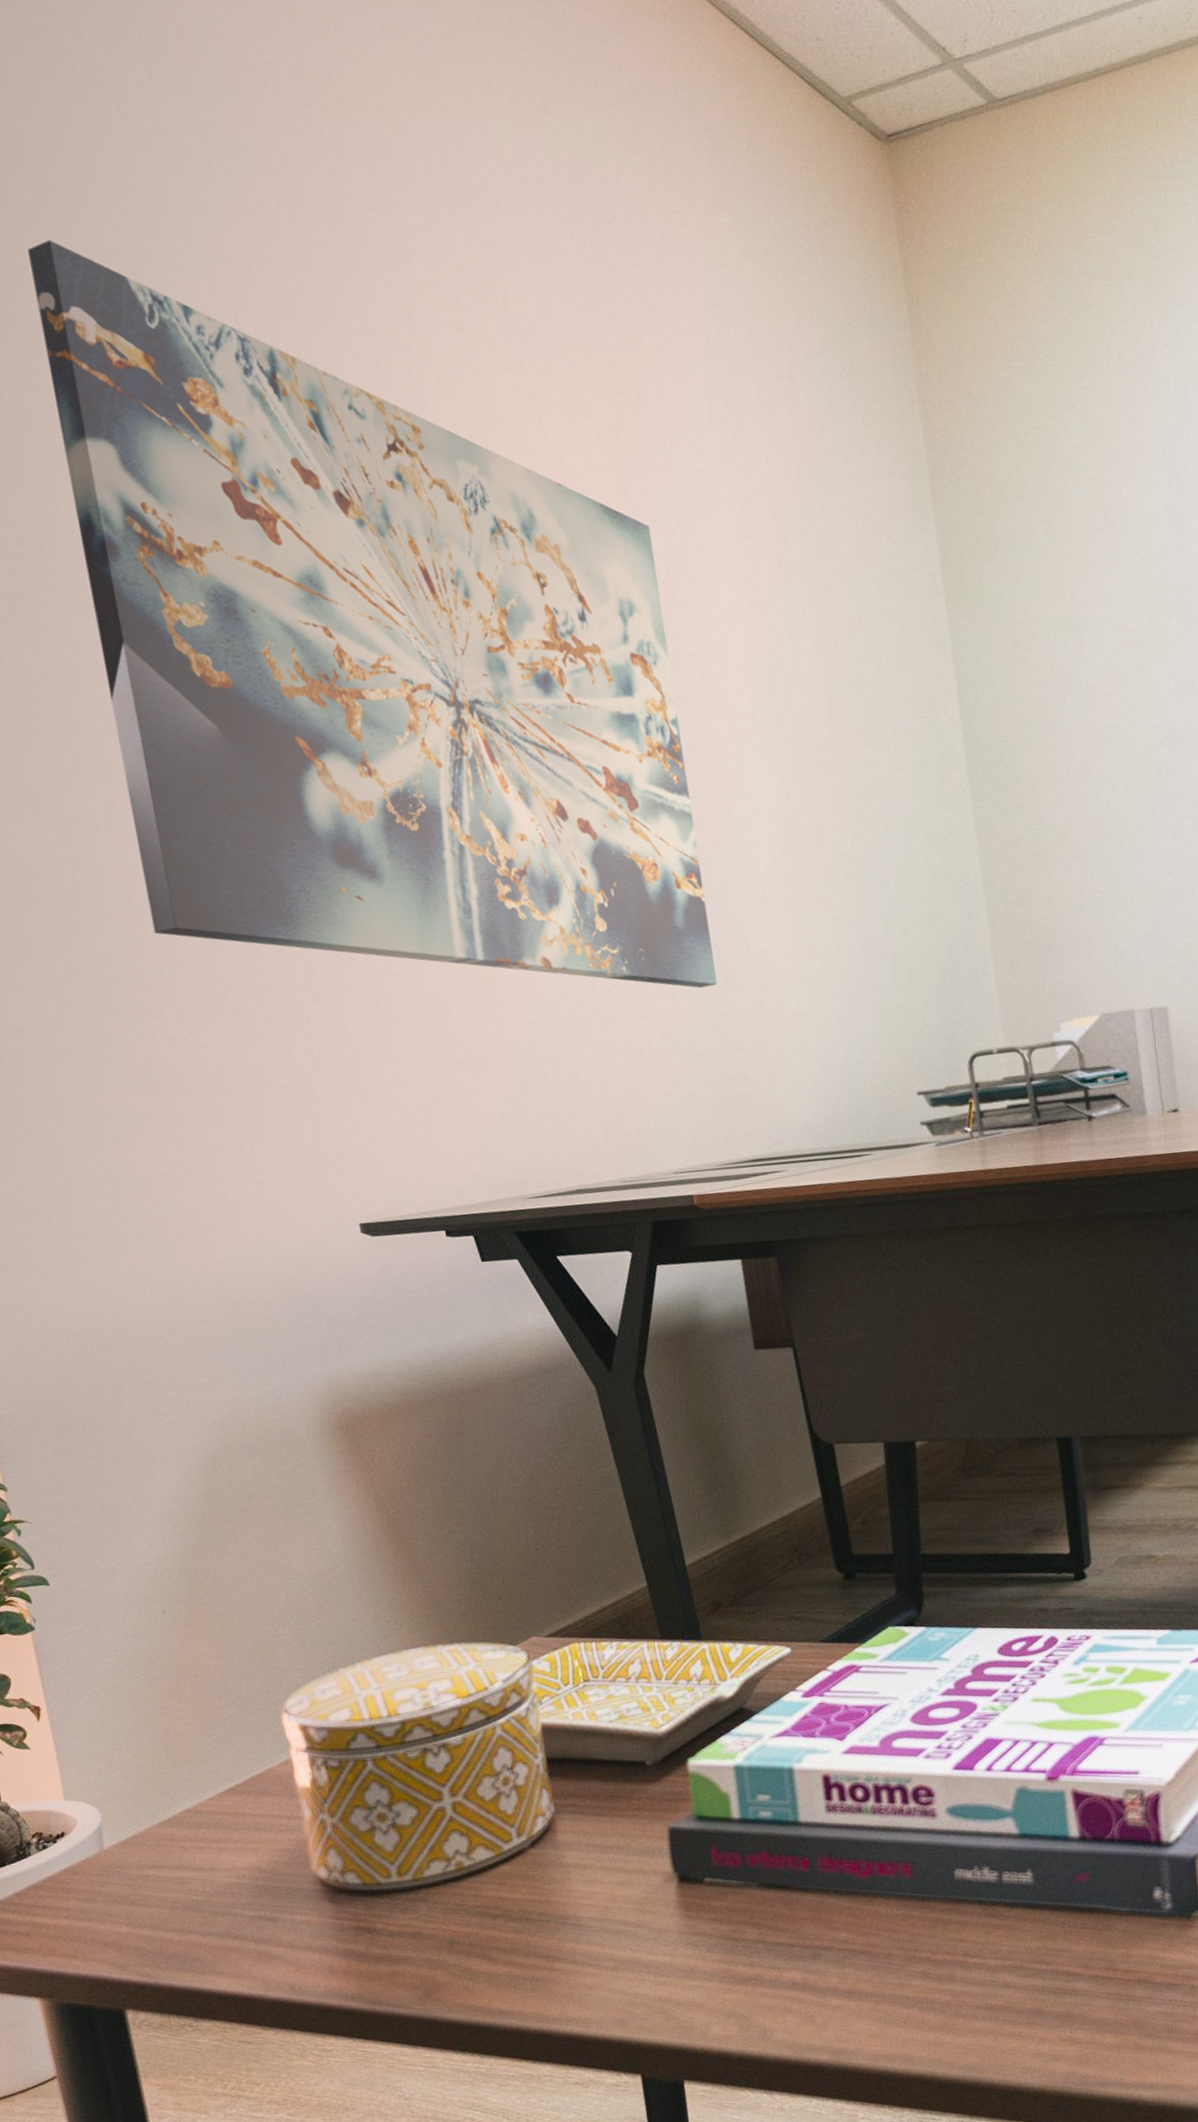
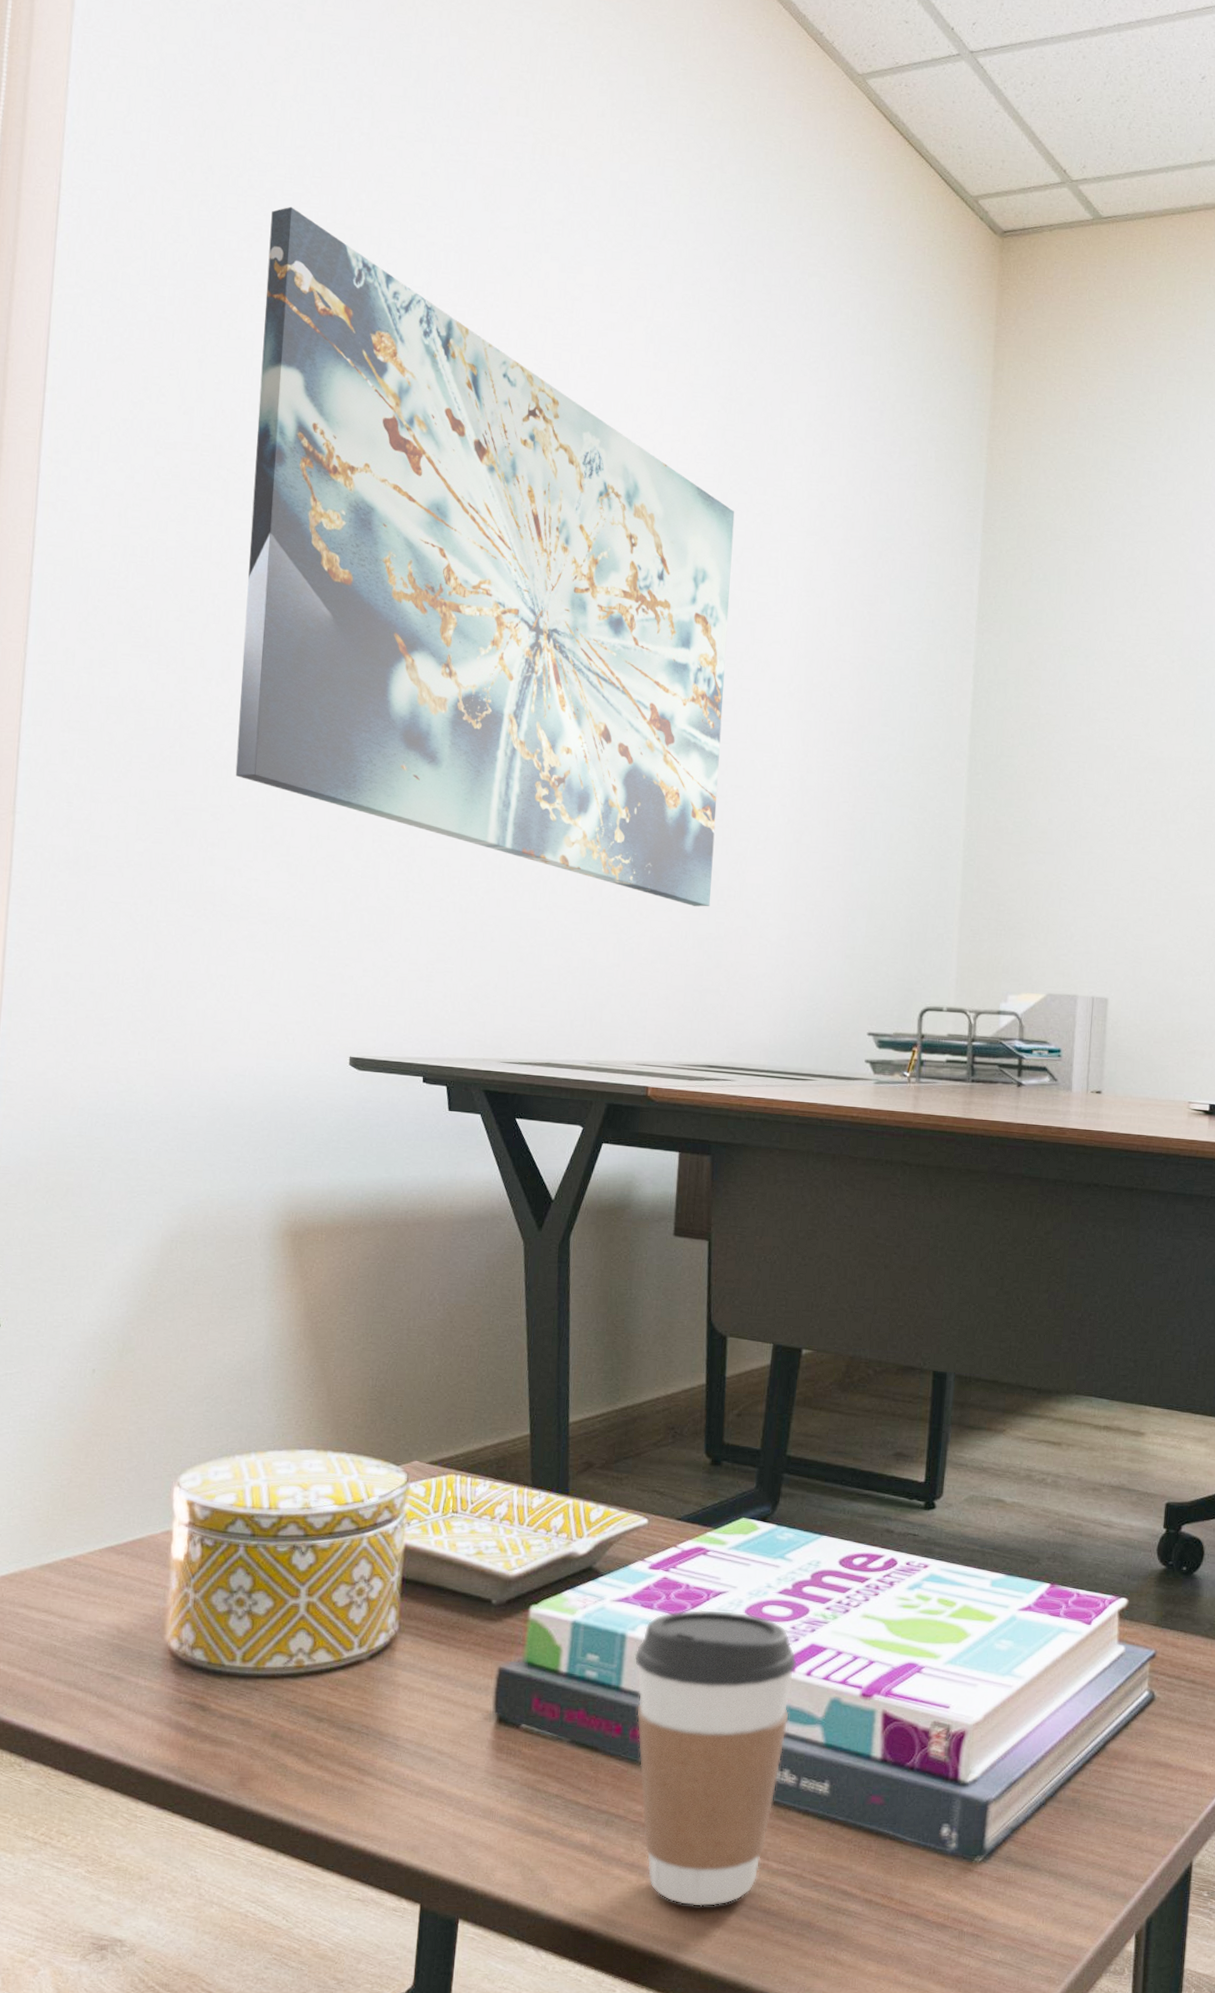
coffee cup: none [806,1721,980,2020] -> present [634,1609,797,1907]

